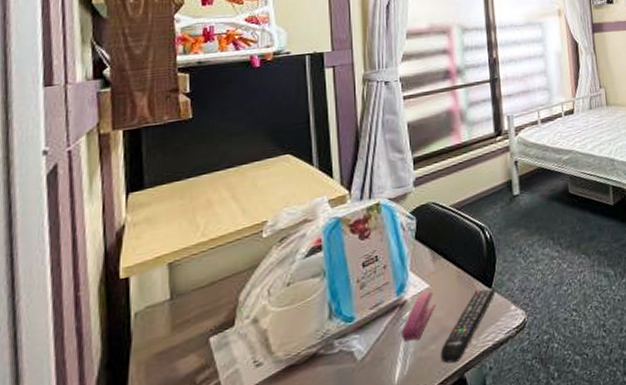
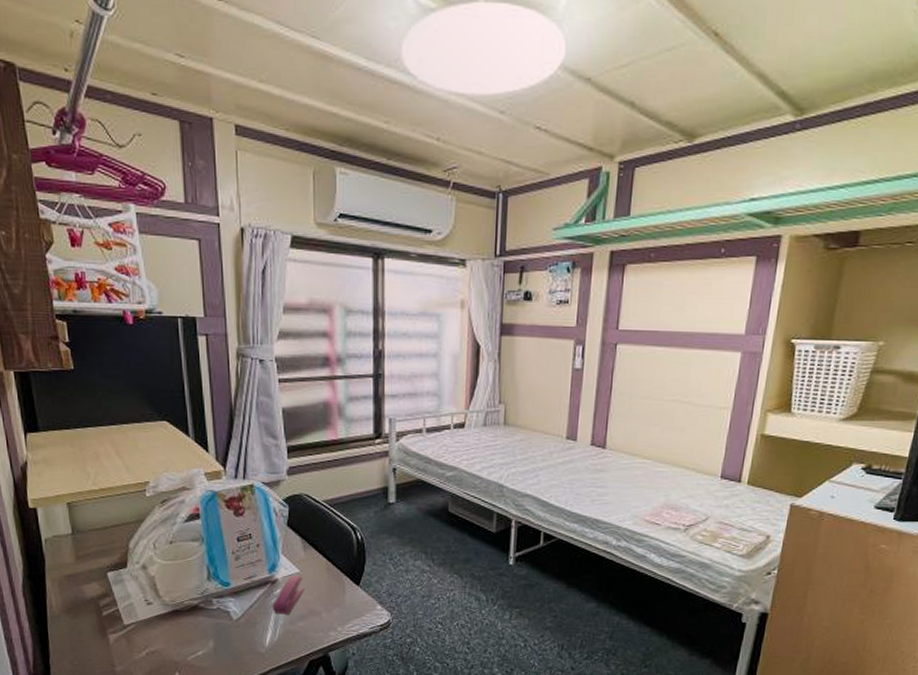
remote control: present [440,288,496,364] -> none [307,584,363,642]

